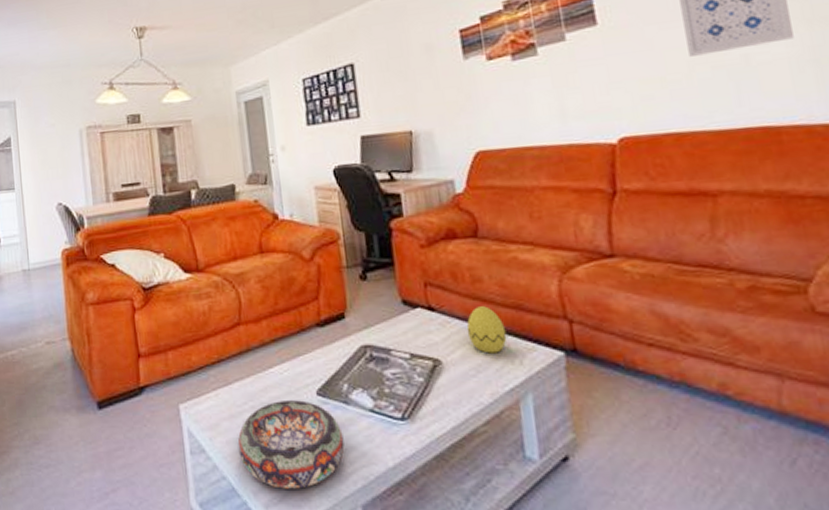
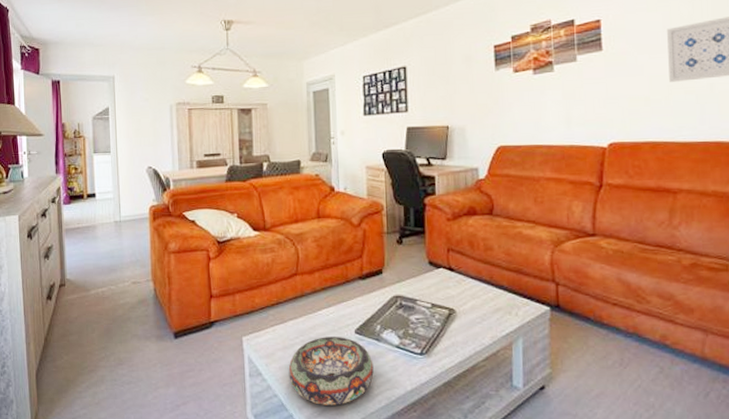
decorative egg: present [466,306,507,354] -> none [477,269,508,306]

